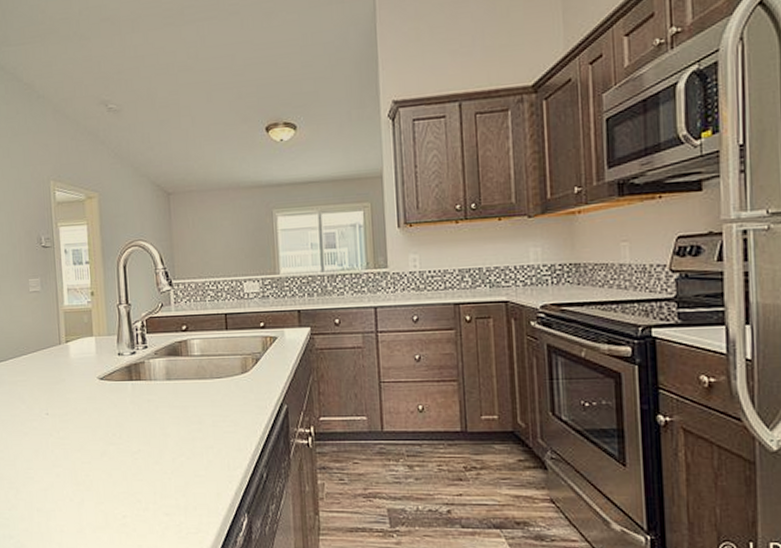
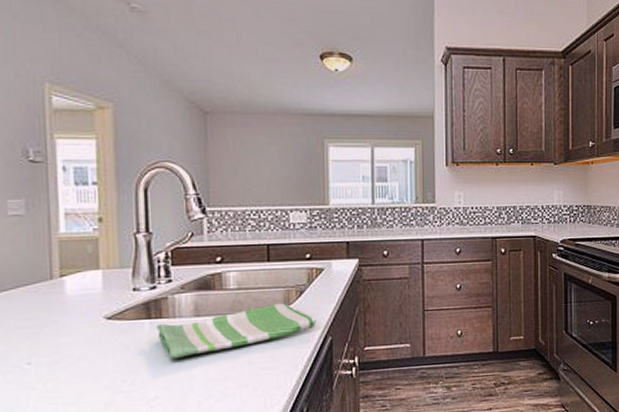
dish towel: none [136,370,273,417] -> present [155,303,317,359]

